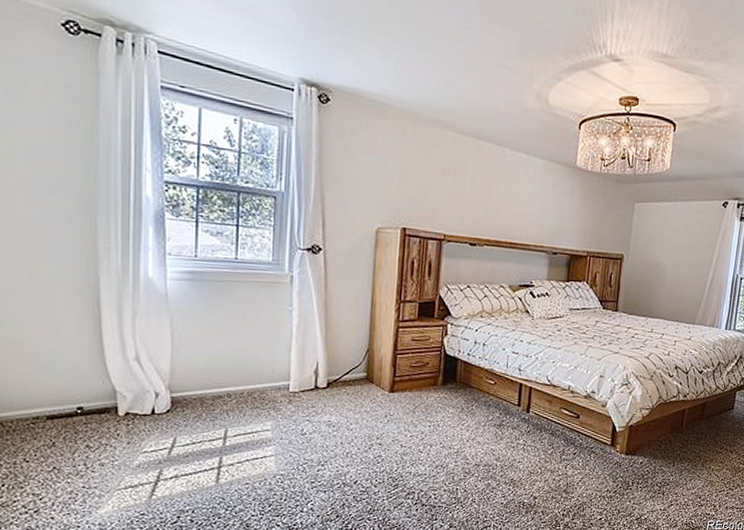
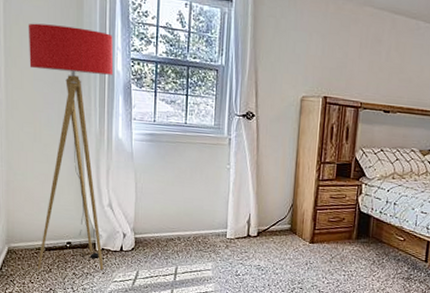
floor lamp: none [20,135,141,445] -> present [28,23,114,271]

